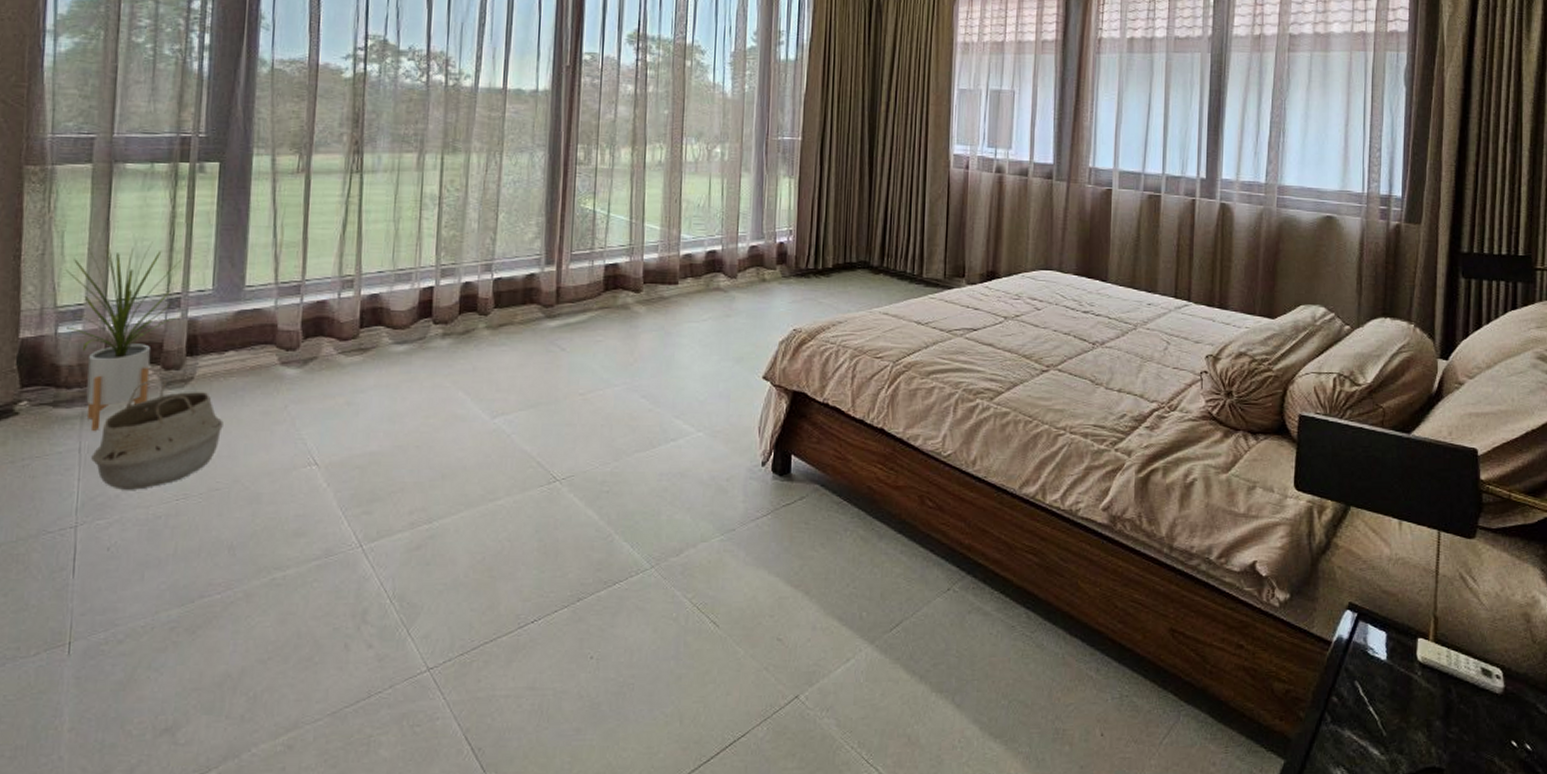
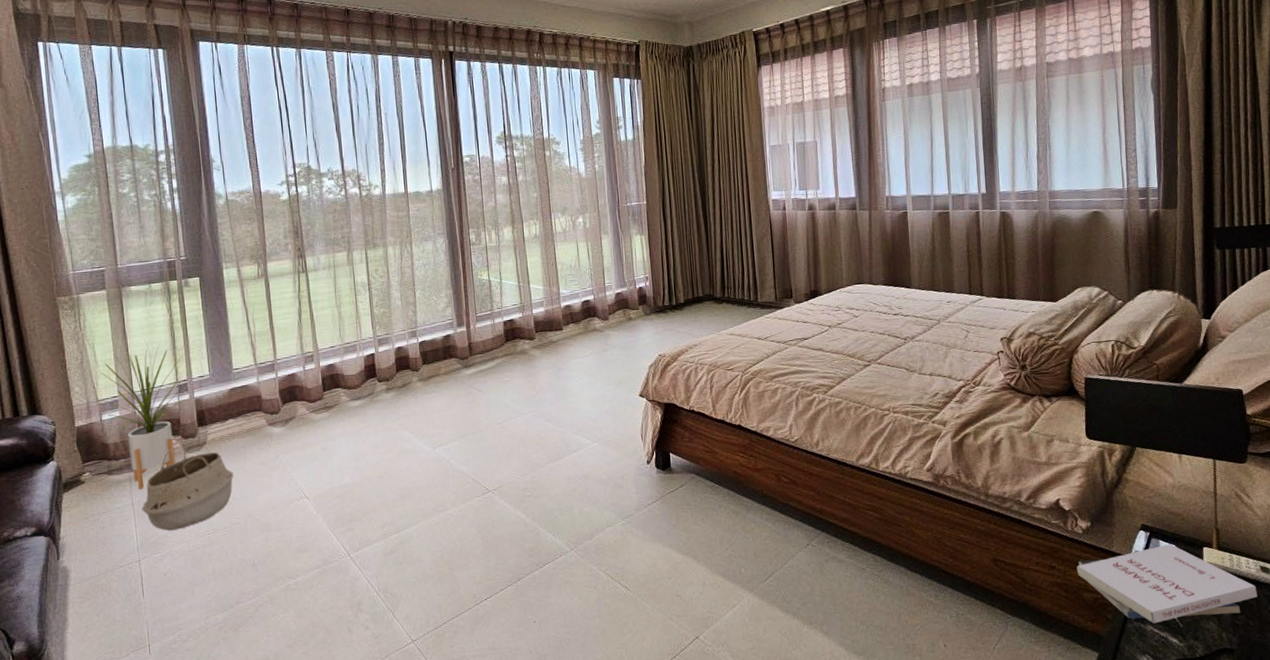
books: none [1268,629,1475,729] -> present [1076,543,1257,624]

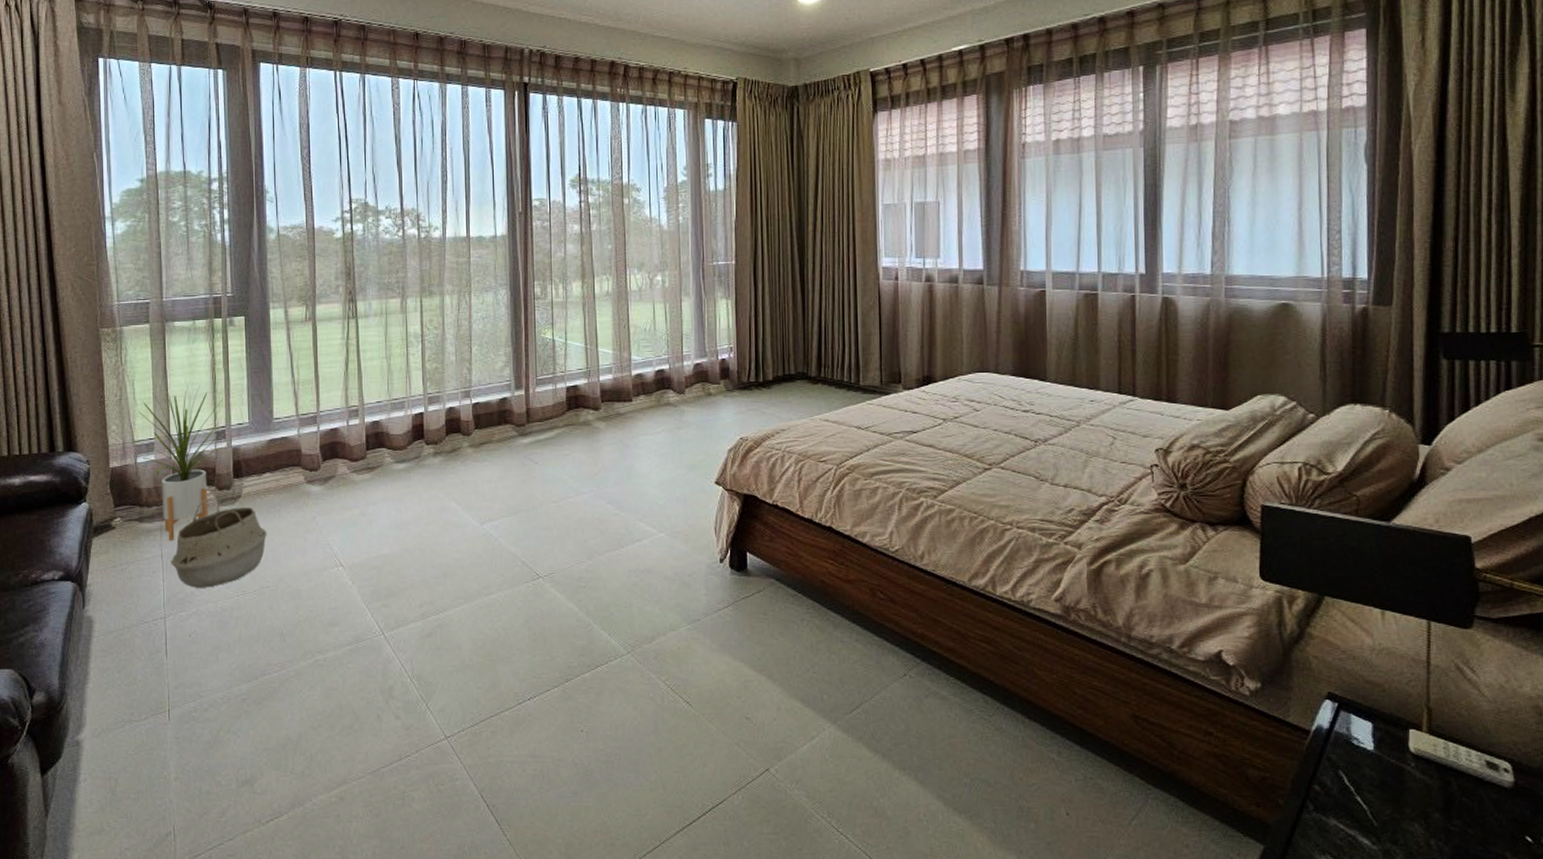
books: present [1076,543,1257,624] -> none [1240,719,1480,818]

